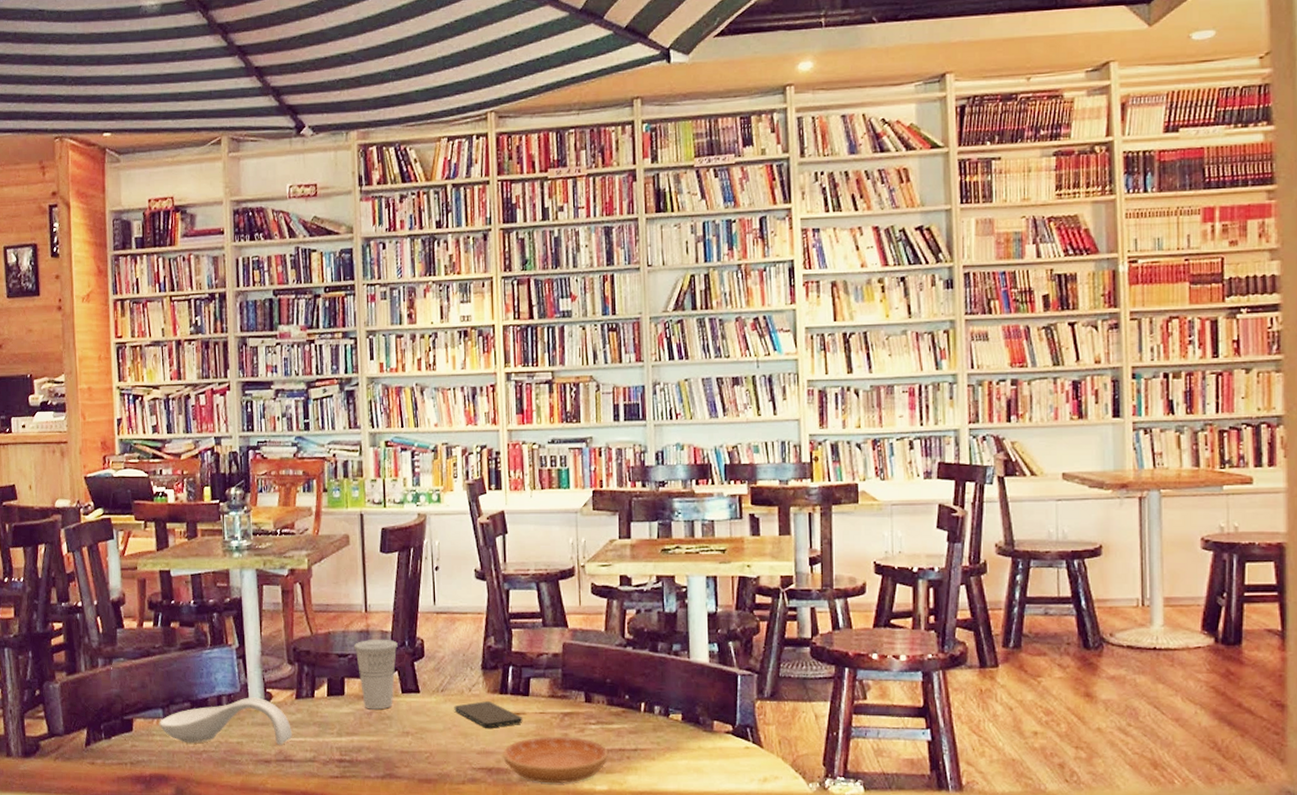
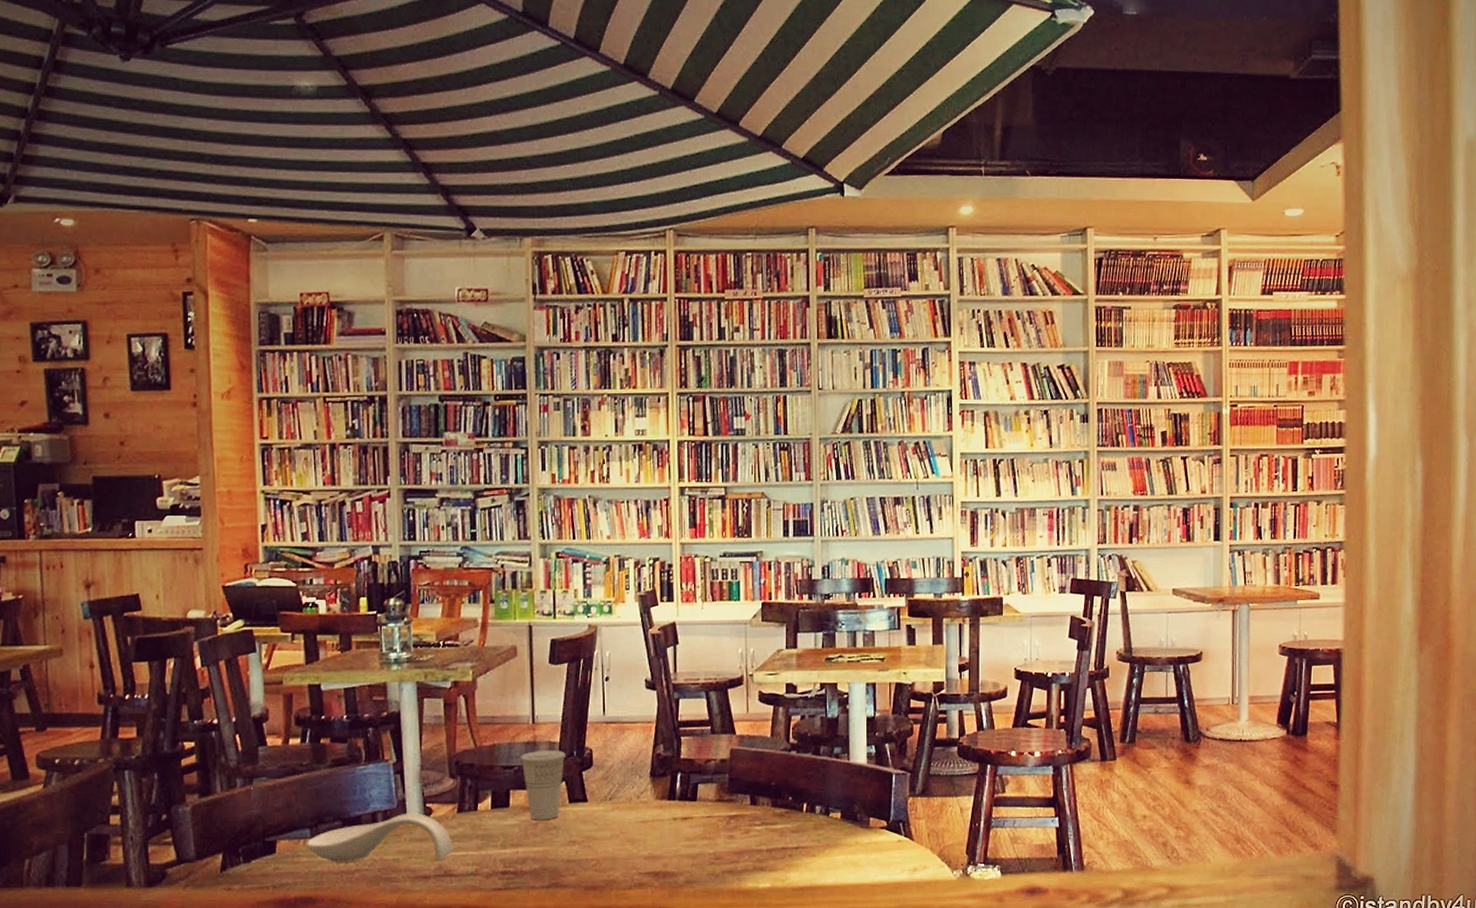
smartphone: present [454,701,523,728] -> none [622,808,690,834]
saucer: present [503,735,608,784] -> none [670,837,771,884]

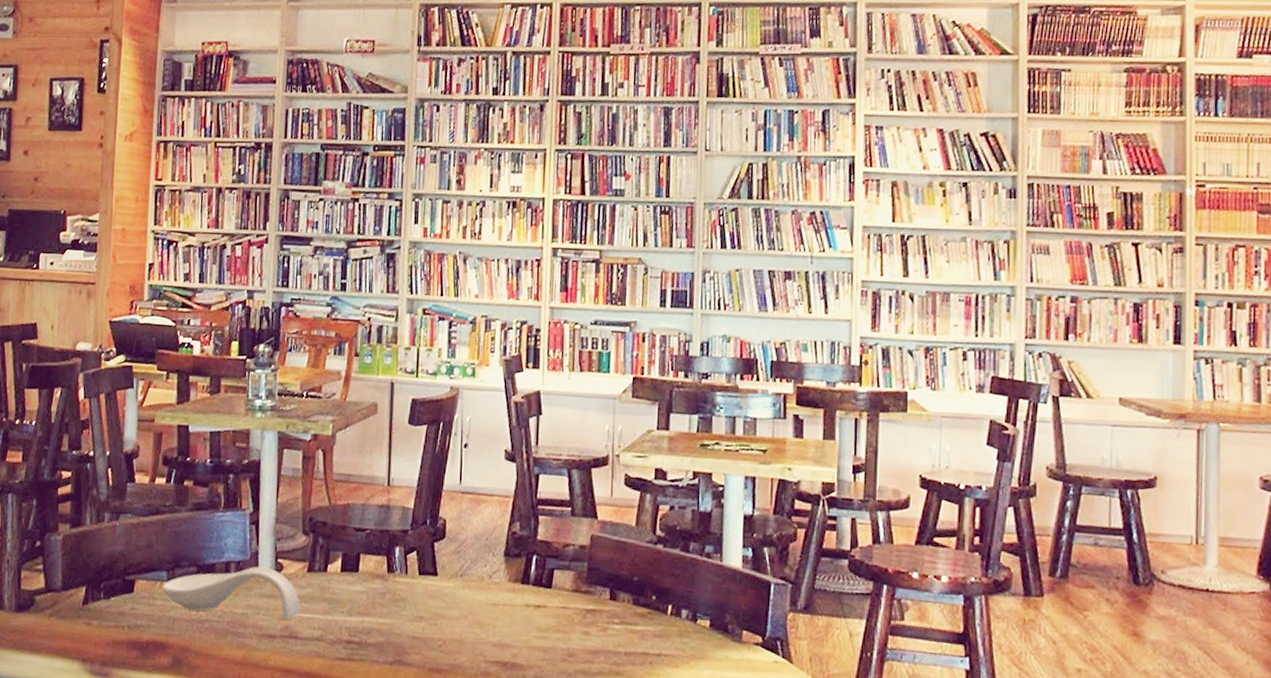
cup: present [520,750,566,820] -> none [372,515,419,591]

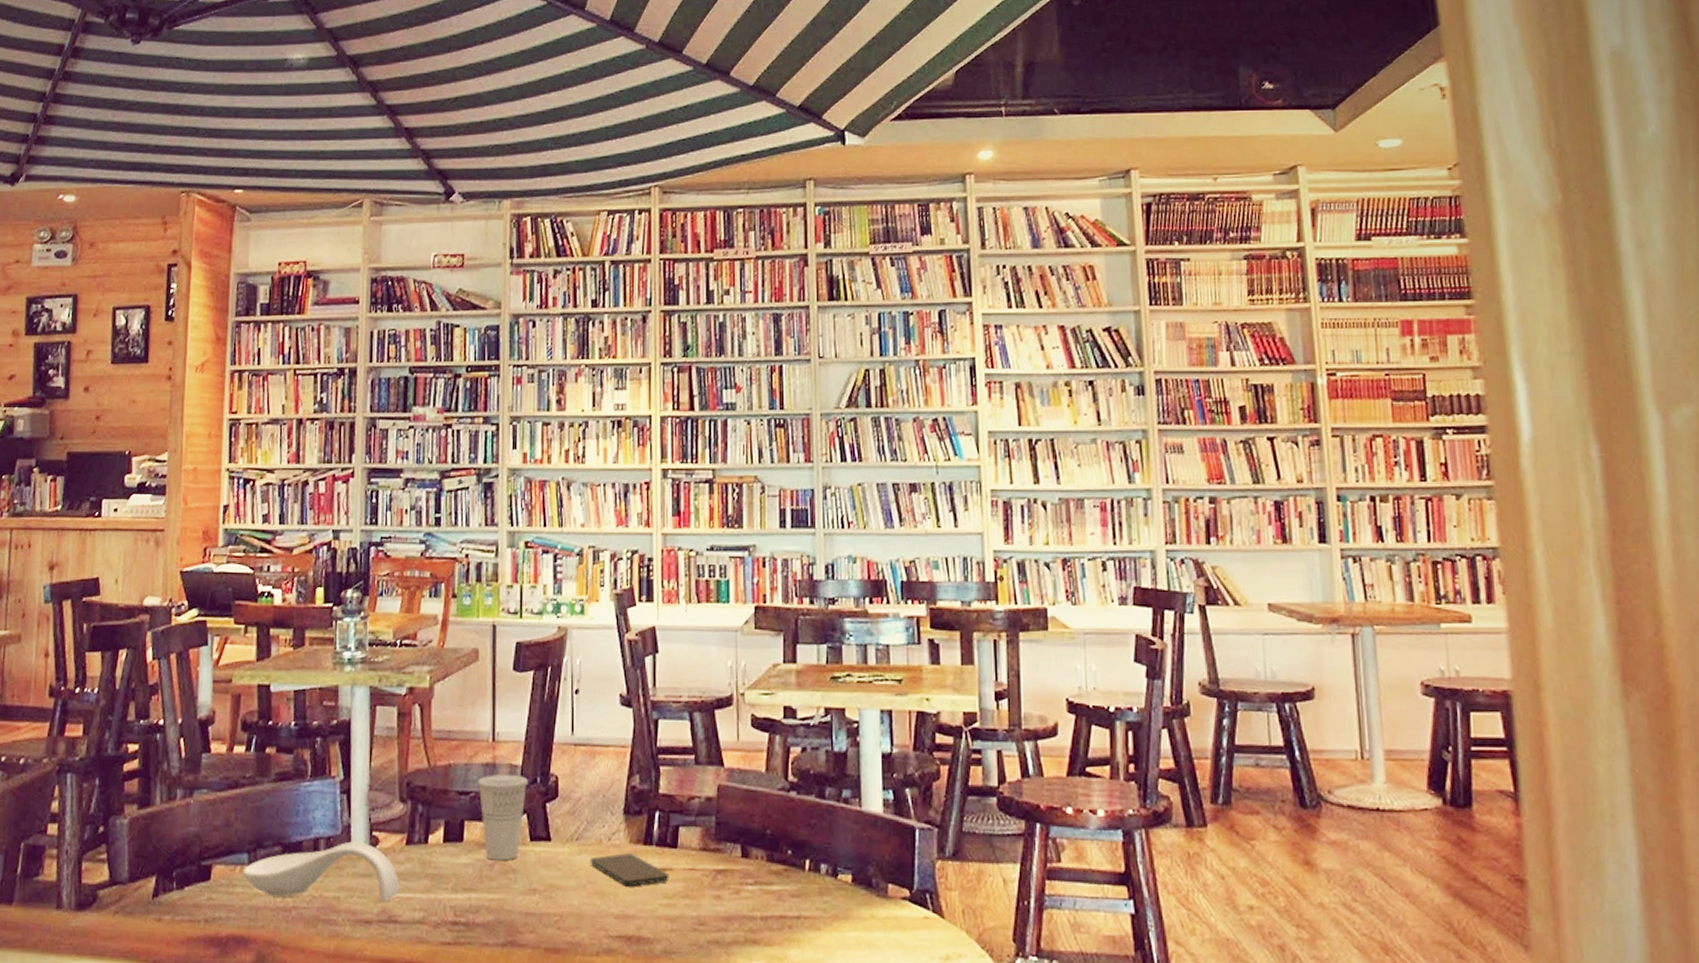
cup: none [372,515,419,591] -> present [477,774,528,861]
smartphone: none [472,590,544,620] -> present [590,853,670,887]

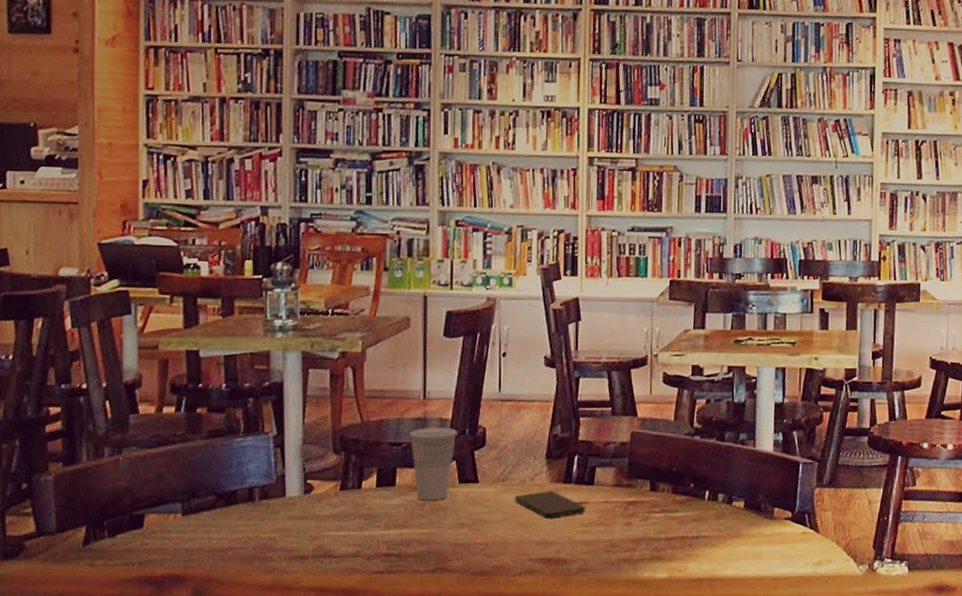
spoon rest: present [242,841,400,902] -> none [176,489,335,540]

